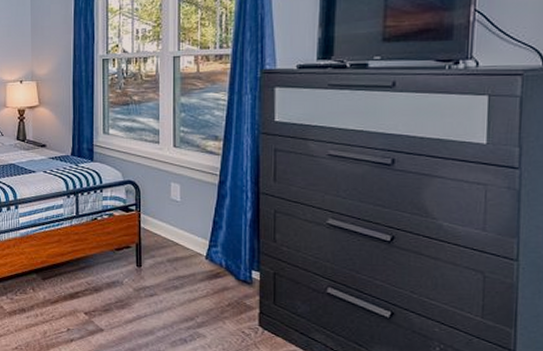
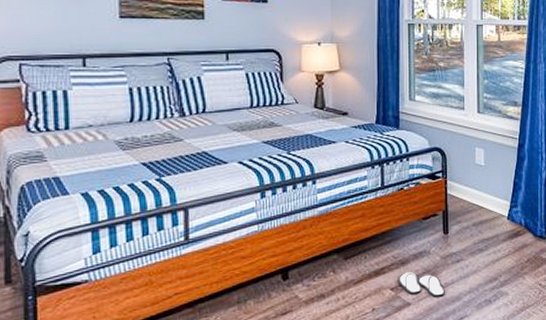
slippers: none [92,299,138,328] -> present [399,272,445,297]

